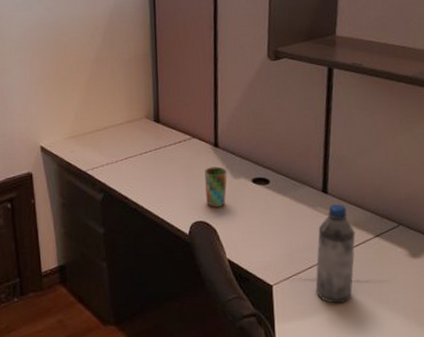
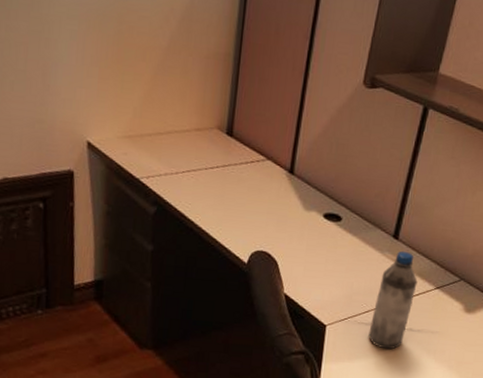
cup: present [205,167,227,207] -> none [271,194,299,239]

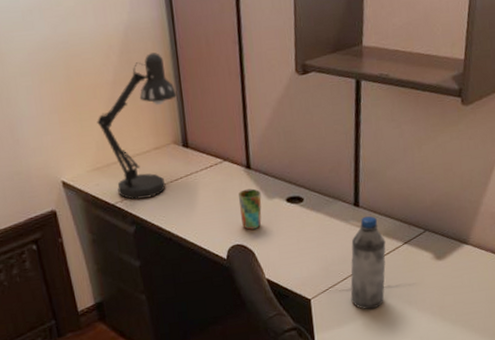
desk lamp: none [140,27,232,181] -> present [97,53,177,200]
cup: none [271,194,299,239] -> present [239,188,262,230]

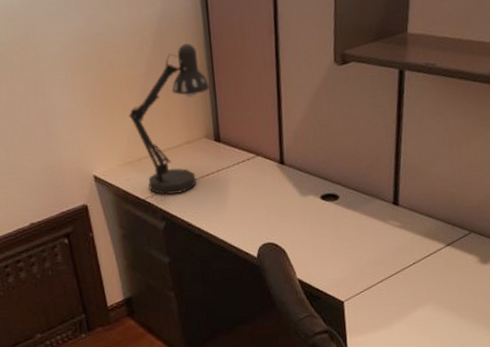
cup: present [239,188,262,230] -> none [271,185,295,228]
water bottle: present [350,215,386,310] -> none [386,215,427,315]

